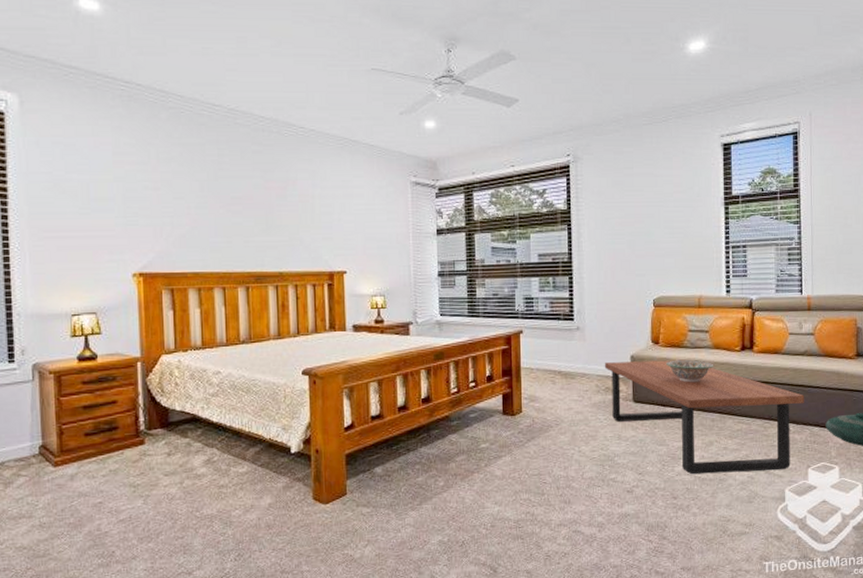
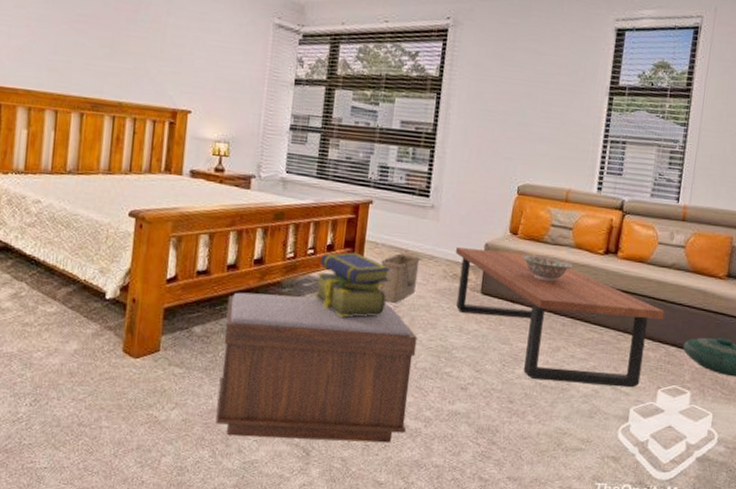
bench: none [403,423,583,564] -> present [215,292,418,443]
stack of books: none [481,380,548,441] -> present [314,252,391,317]
basket: none [538,375,574,421] -> present [379,253,421,303]

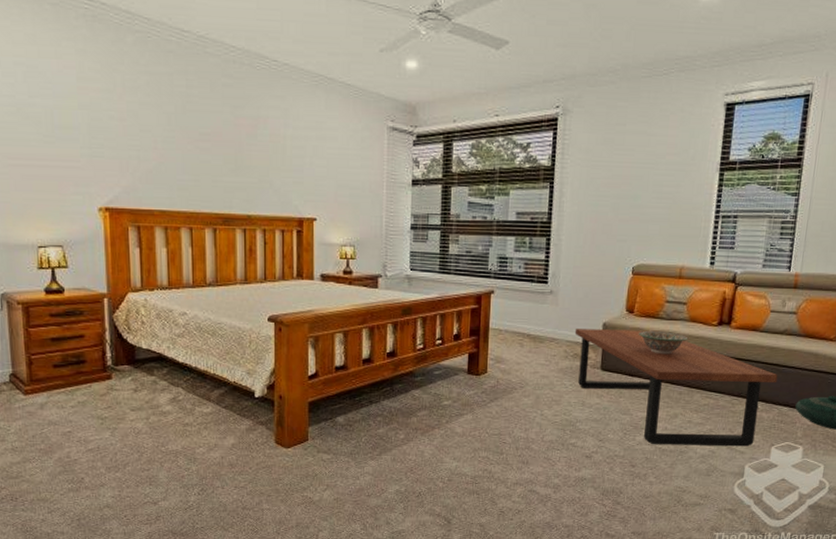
bench: present [215,292,418,443] -> none [364,383,543,511]
stack of books: present [314,252,391,317] -> none [445,340,515,400]
basket: present [379,253,421,303] -> none [505,338,543,384]

